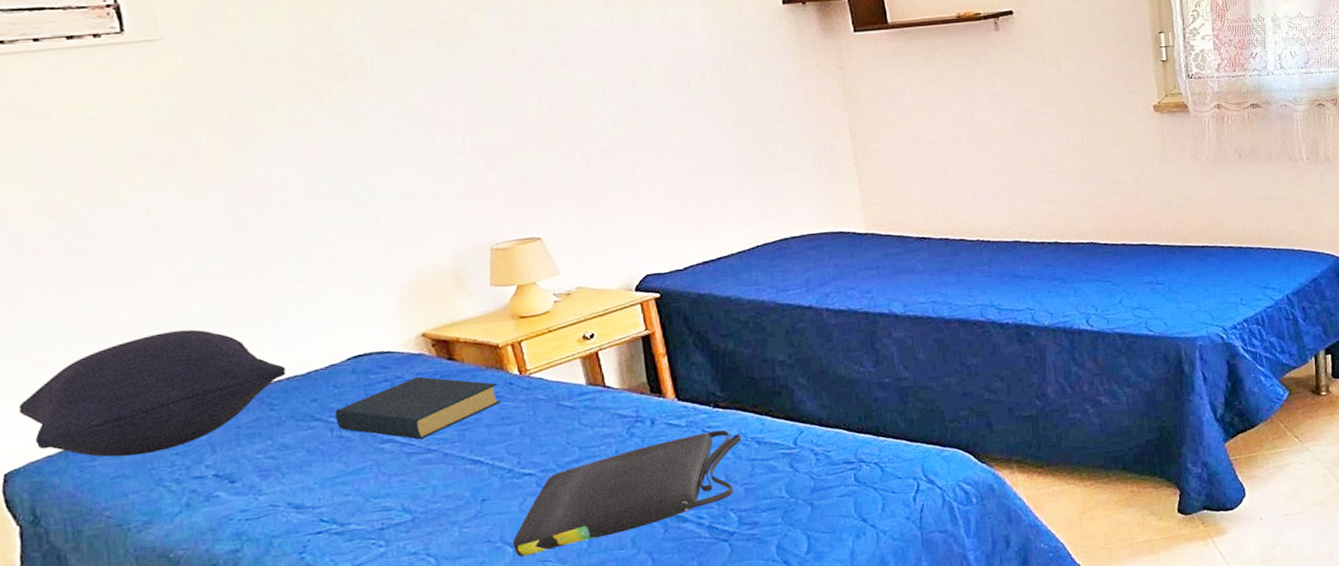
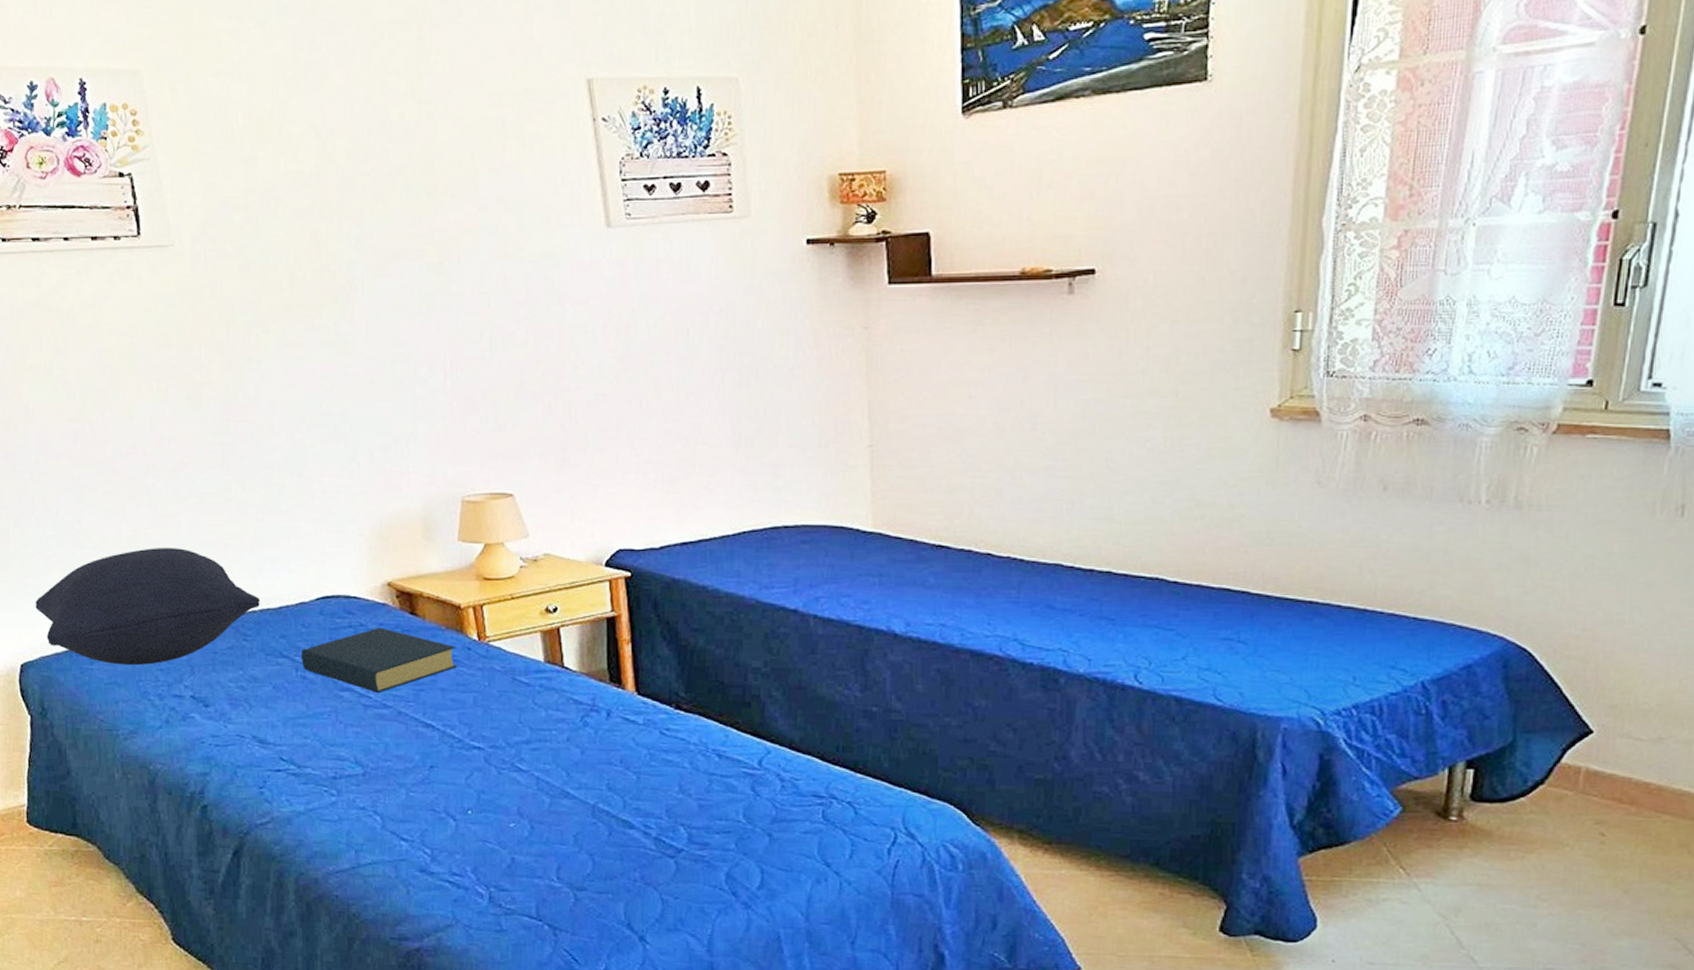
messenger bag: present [512,429,741,557] -> none [455,734,701,833]

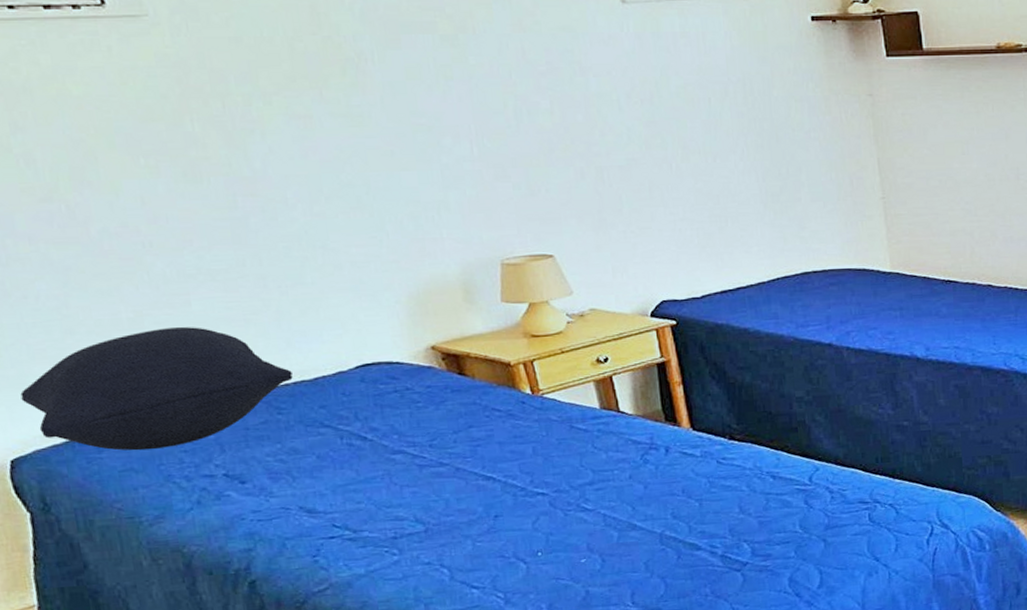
hardback book: present [301,627,458,693] -> none [345,389,514,452]

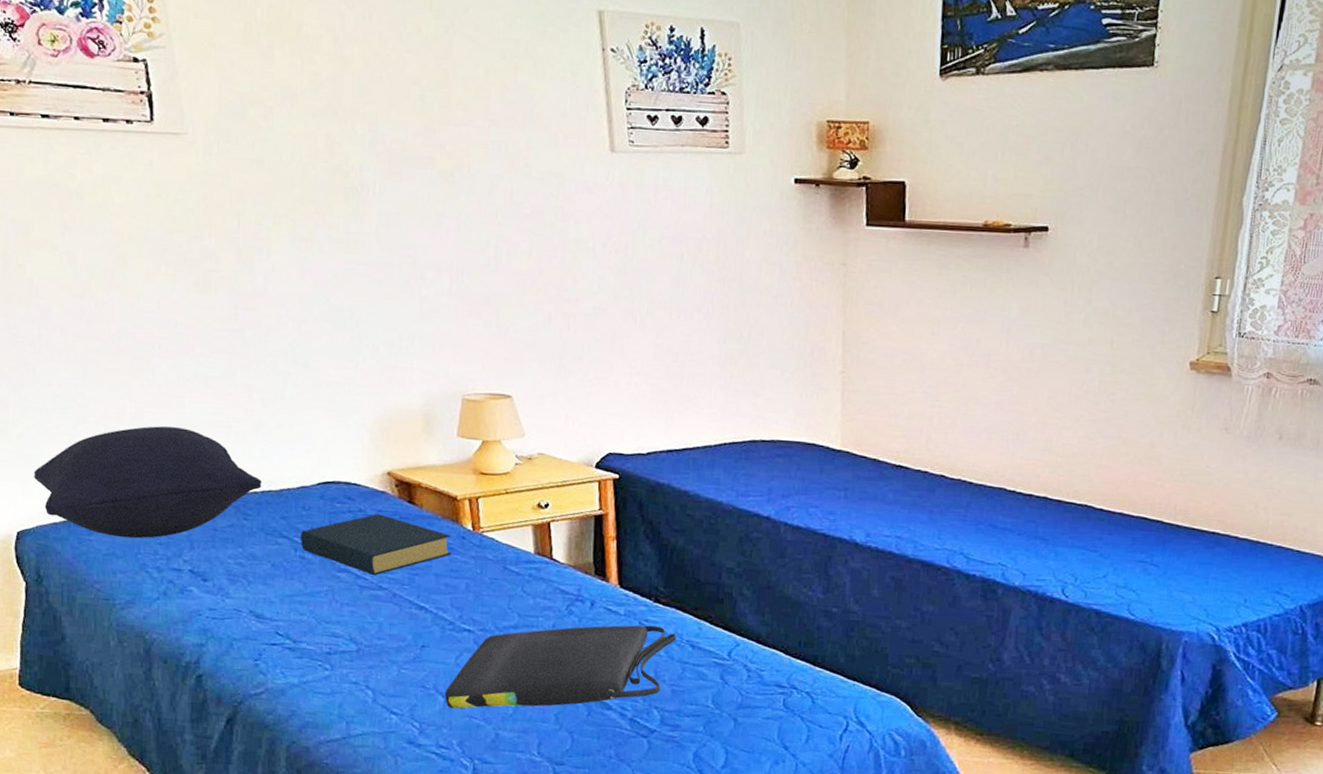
hardback book: none [345,389,514,452] -> present [301,513,453,575]
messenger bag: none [525,462,756,573] -> present [444,625,676,709]

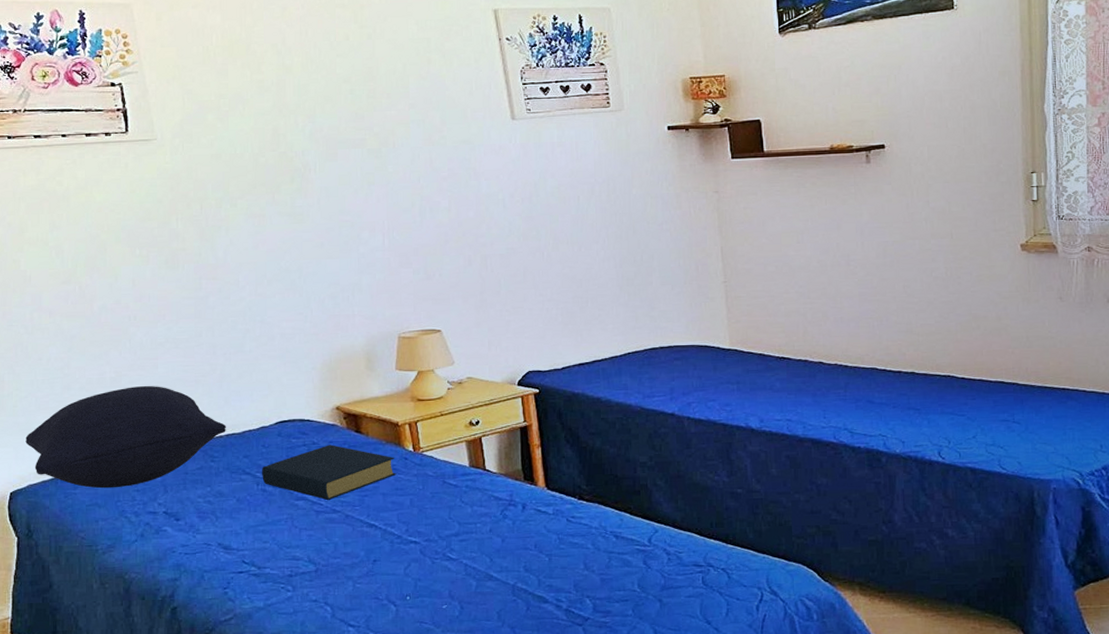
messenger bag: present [444,625,676,709] -> none [396,521,601,616]

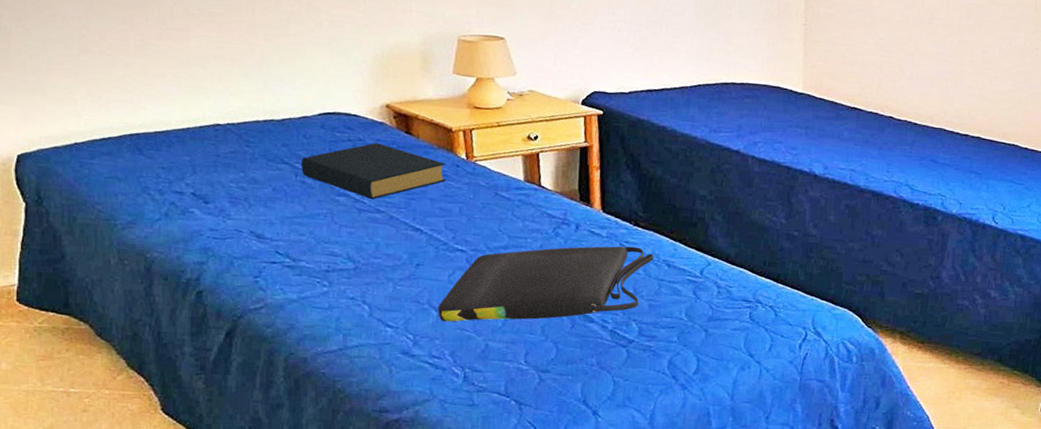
pillow: present [25,385,226,489] -> none [35,57,264,163]
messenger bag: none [396,521,601,616] -> present [437,246,654,322]

